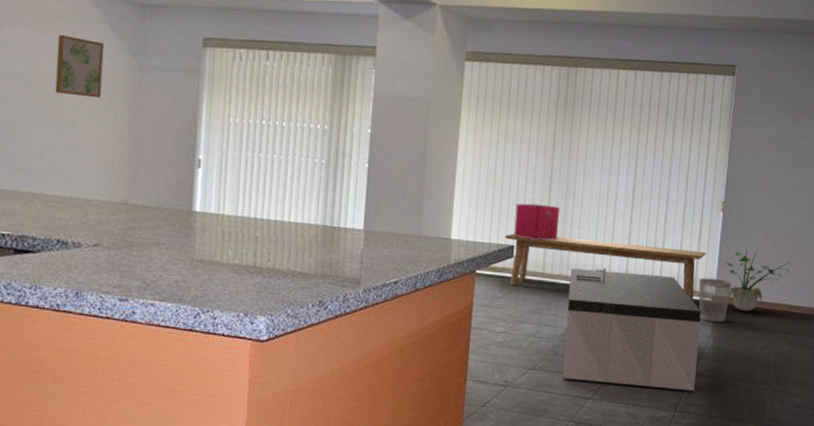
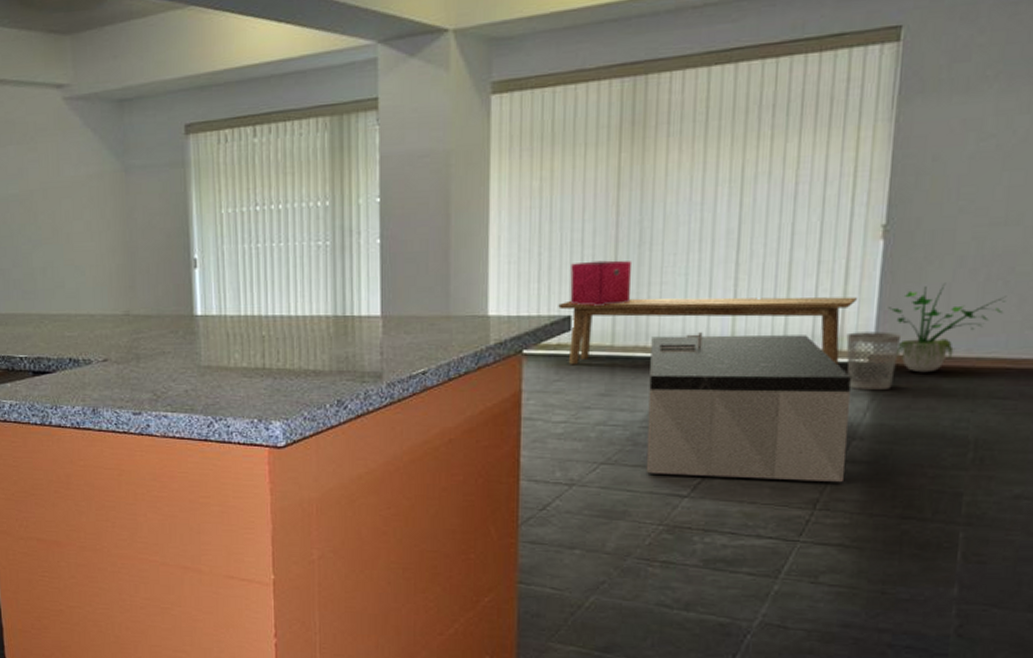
wall art: present [55,34,104,98] -> none [44,147,92,210]

